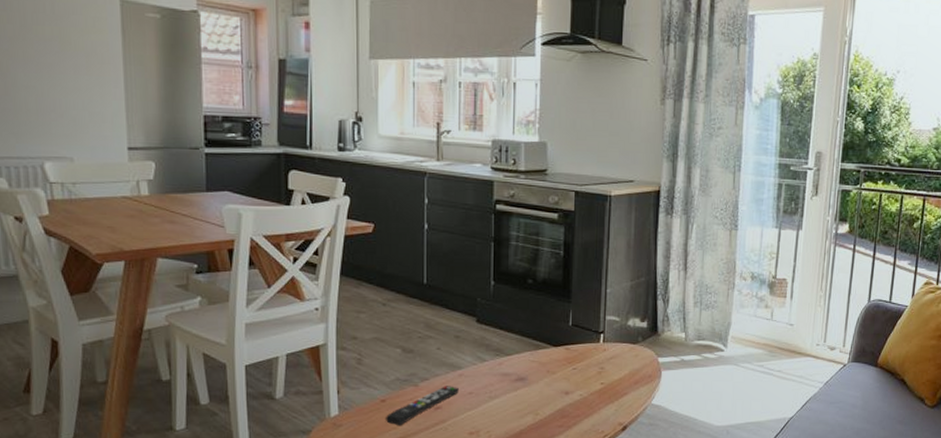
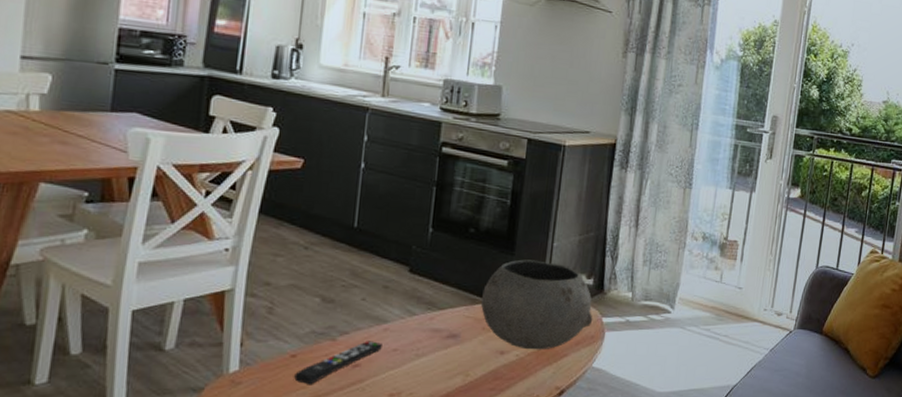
bowl: none [544,306,649,390] -> present [481,259,593,350]

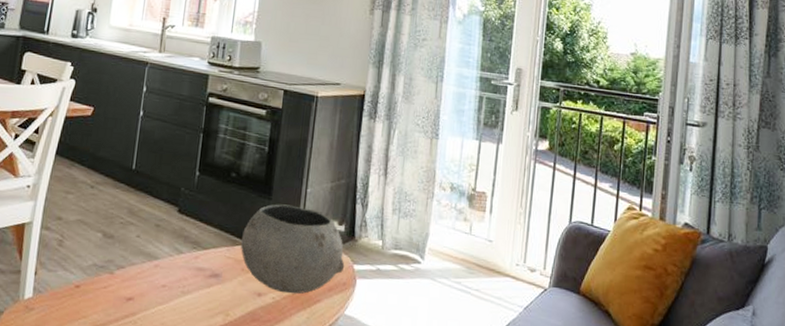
remote control: present [294,341,382,385] -> none [77,276,153,315]

